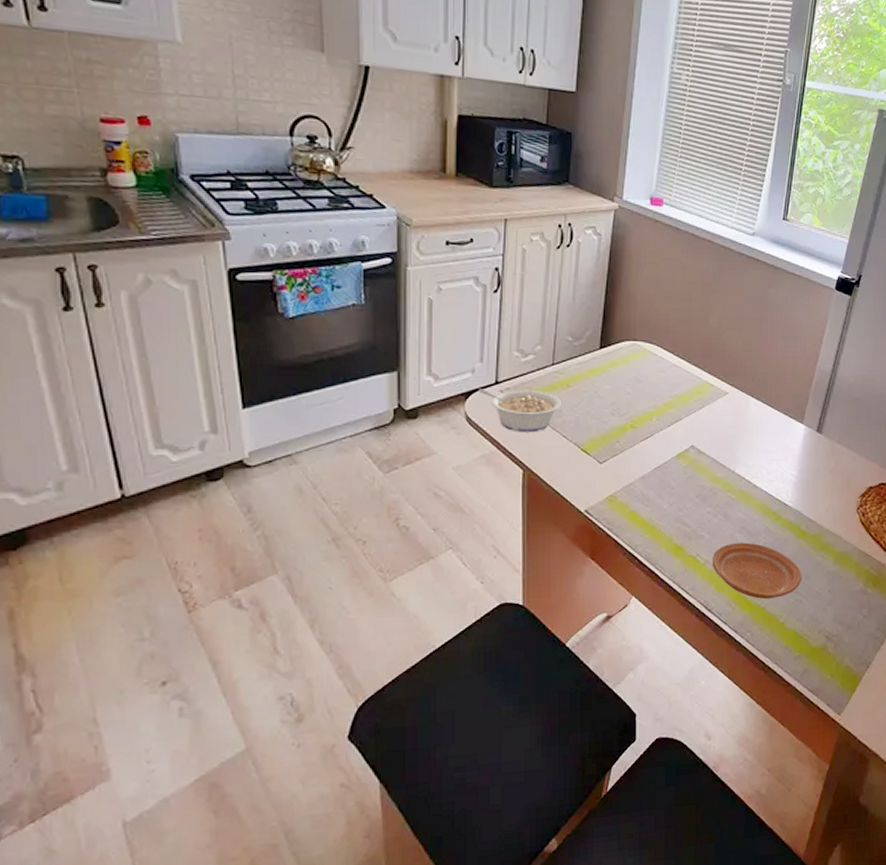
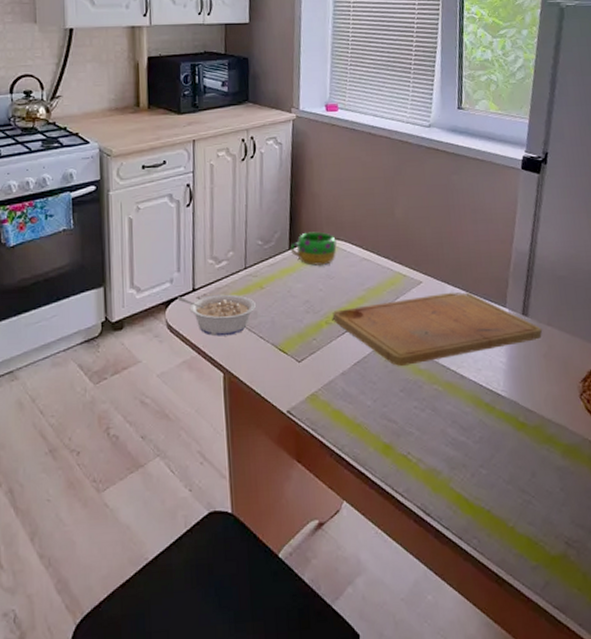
mug: none [600,332,648,369] -> present [290,231,337,267]
cutting board: none [638,405,833,473] -> present [333,292,543,366]
plate: present [711,542,802,599] -> none [424,437,528,500]

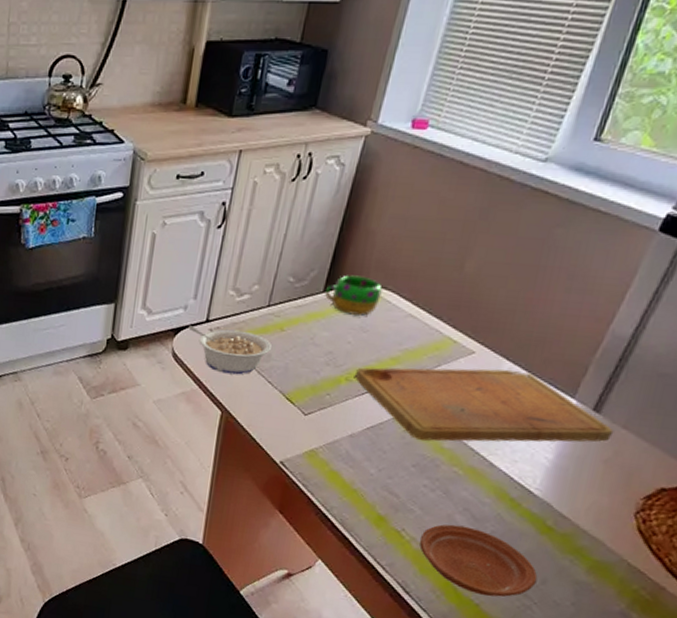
plate: none [424,437,528,500] -> present [419,524,538,597]

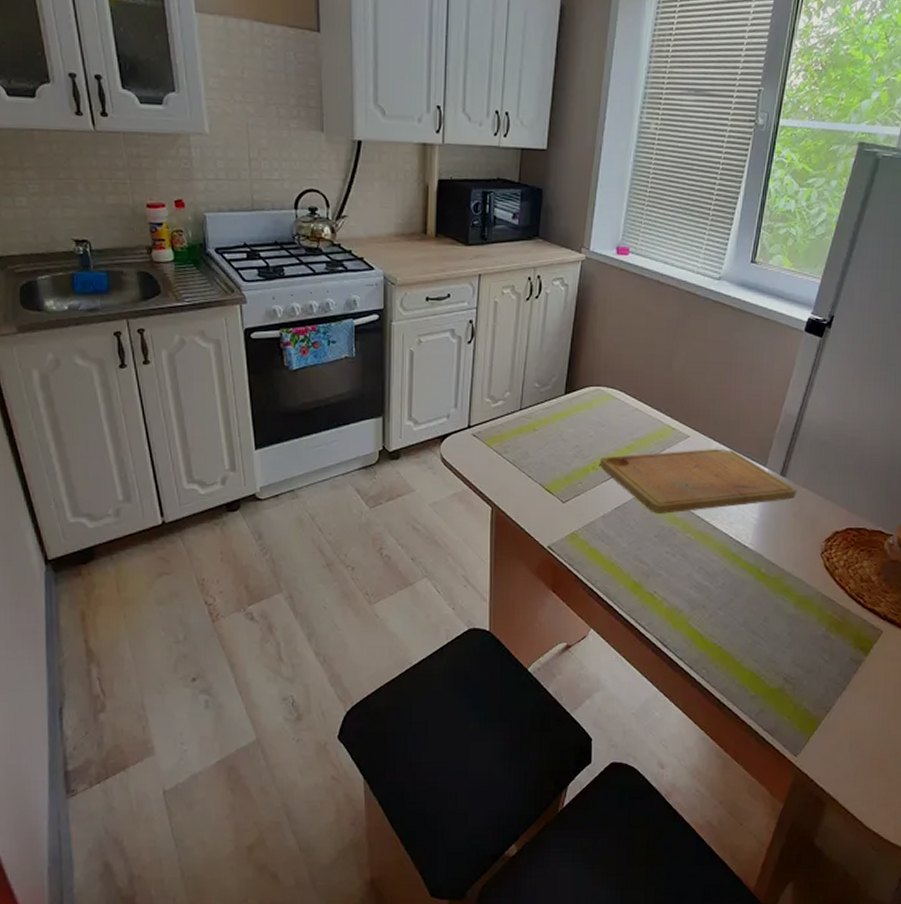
legume: present [188,325,272,375] -> none [453,432,527,473]
mug: present [324,275,383,316] -> none [565,378,612,414]
plate: present [419,524,538,597] -> none [669,582,761,638]

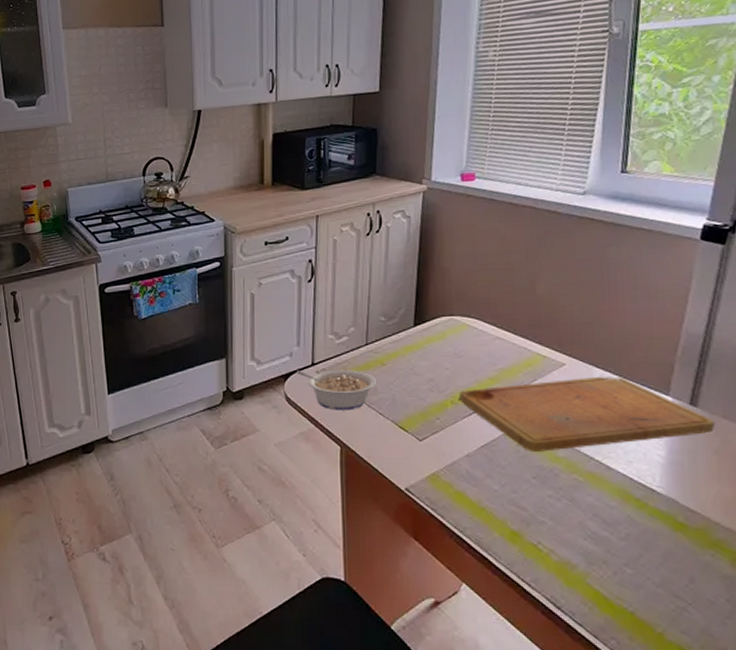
legume: none [453,432,527,473] -> present [296,369,376,411]

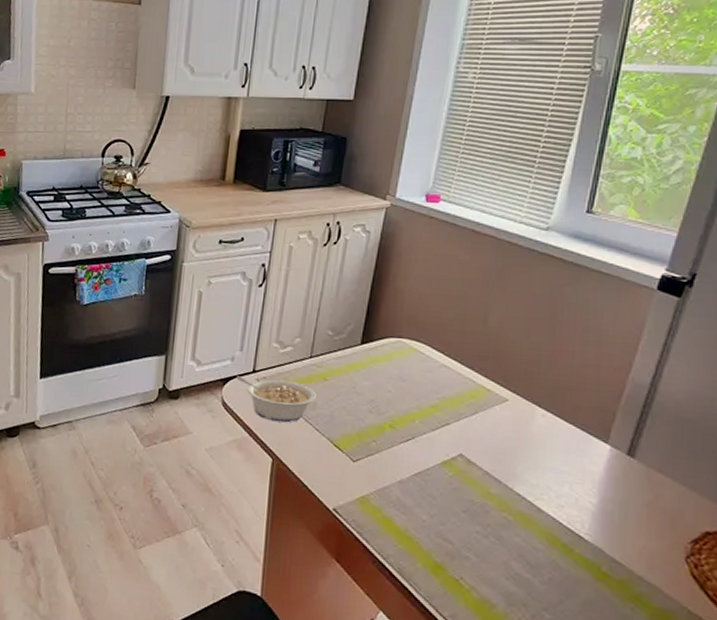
cutting board: present [459,376,716,452] -> none [398,415,651,487]

